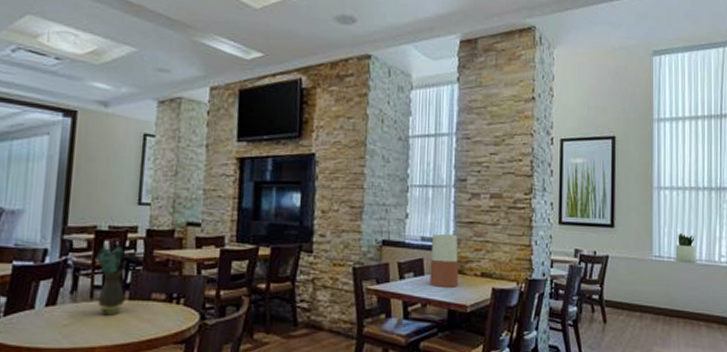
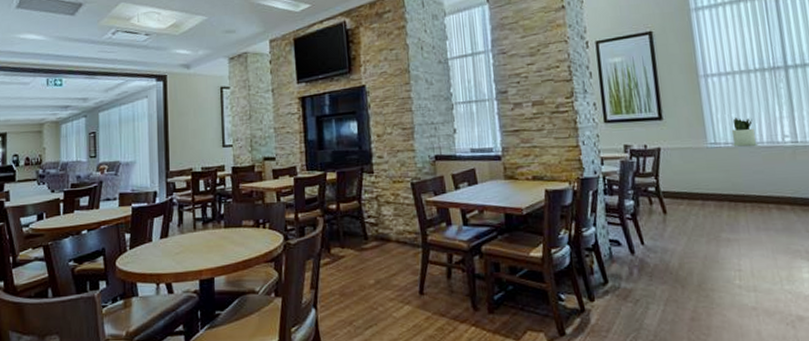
vase: present [94,244,125,316] -> none [193,183,221,243]
vase: present [430,234,459,287] -> none [481,144,512,194]

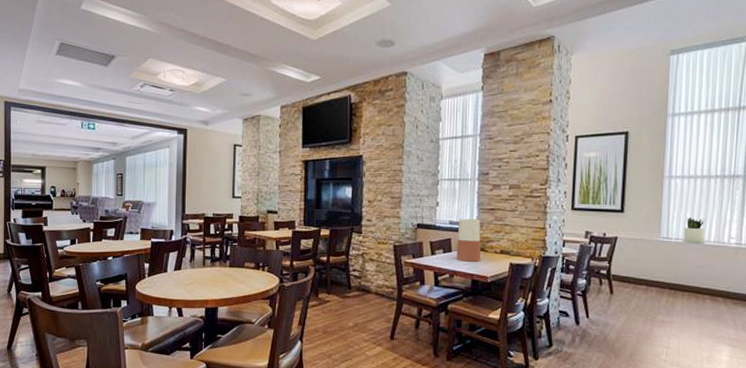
vase: none [481,144,512,194] -> present [456,219,481,262]

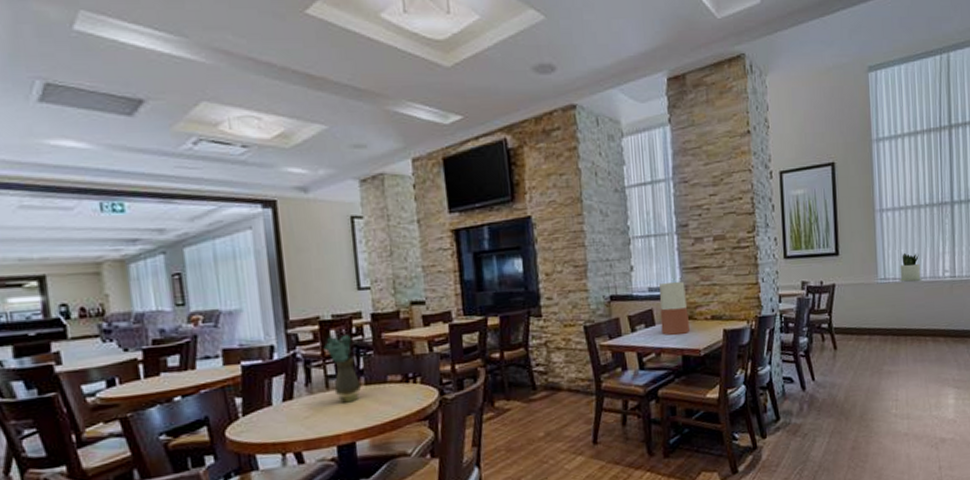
vase: none [205,227,226,278] -> present [323,334,361,403]

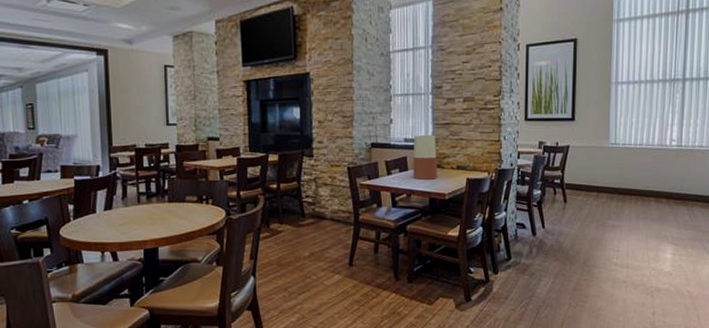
vase: present [323,334,361,403] -> none [137,159,165,216]
planter: present [899,252,922,283] -> none [628,122,650,149]

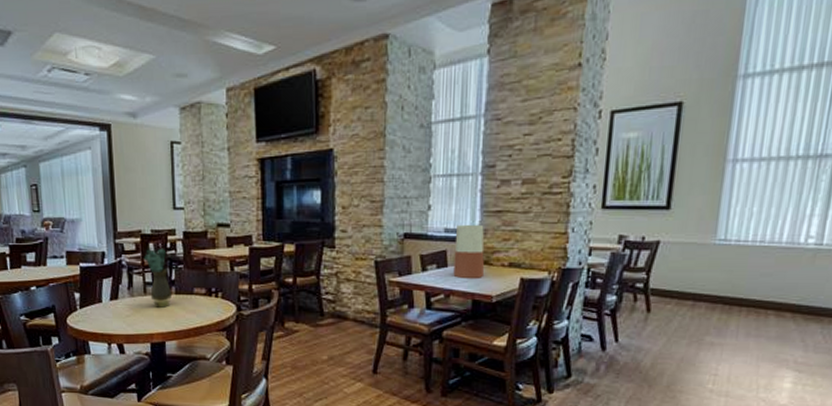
vase: none [137,159,165,216] -> present [143,246,172,308]

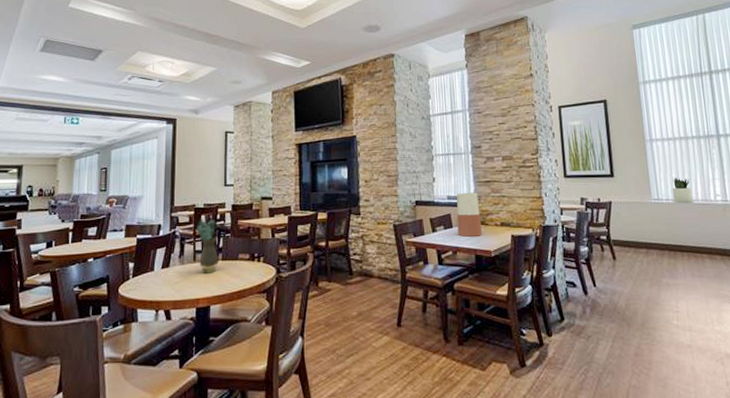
planter: none [744,212,776,247] -> present [672,178,695,204]

